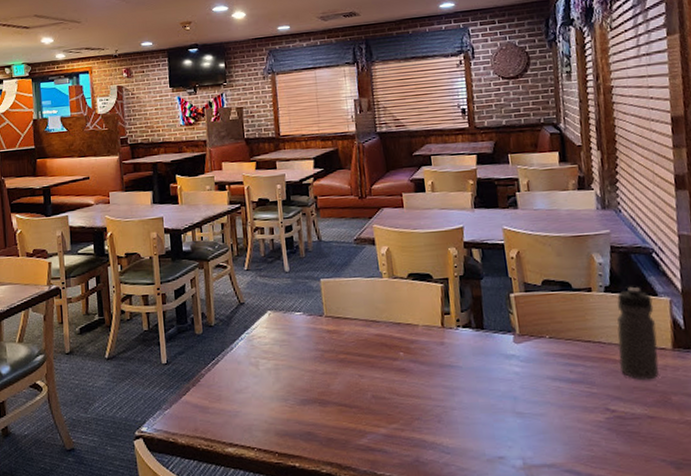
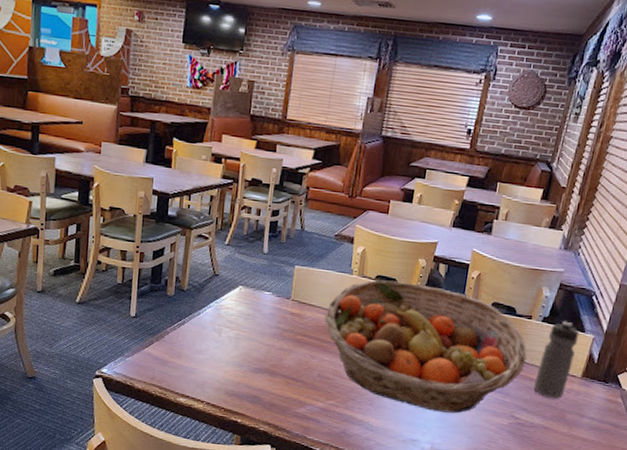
fruit basket: none [363,275,602,418] -> present [324,280,527,413]

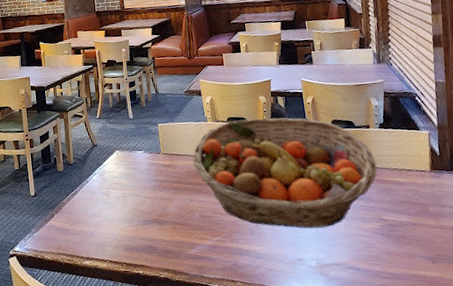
water bottle: present [534,320,580,399] -> none [388,123,420,196]

